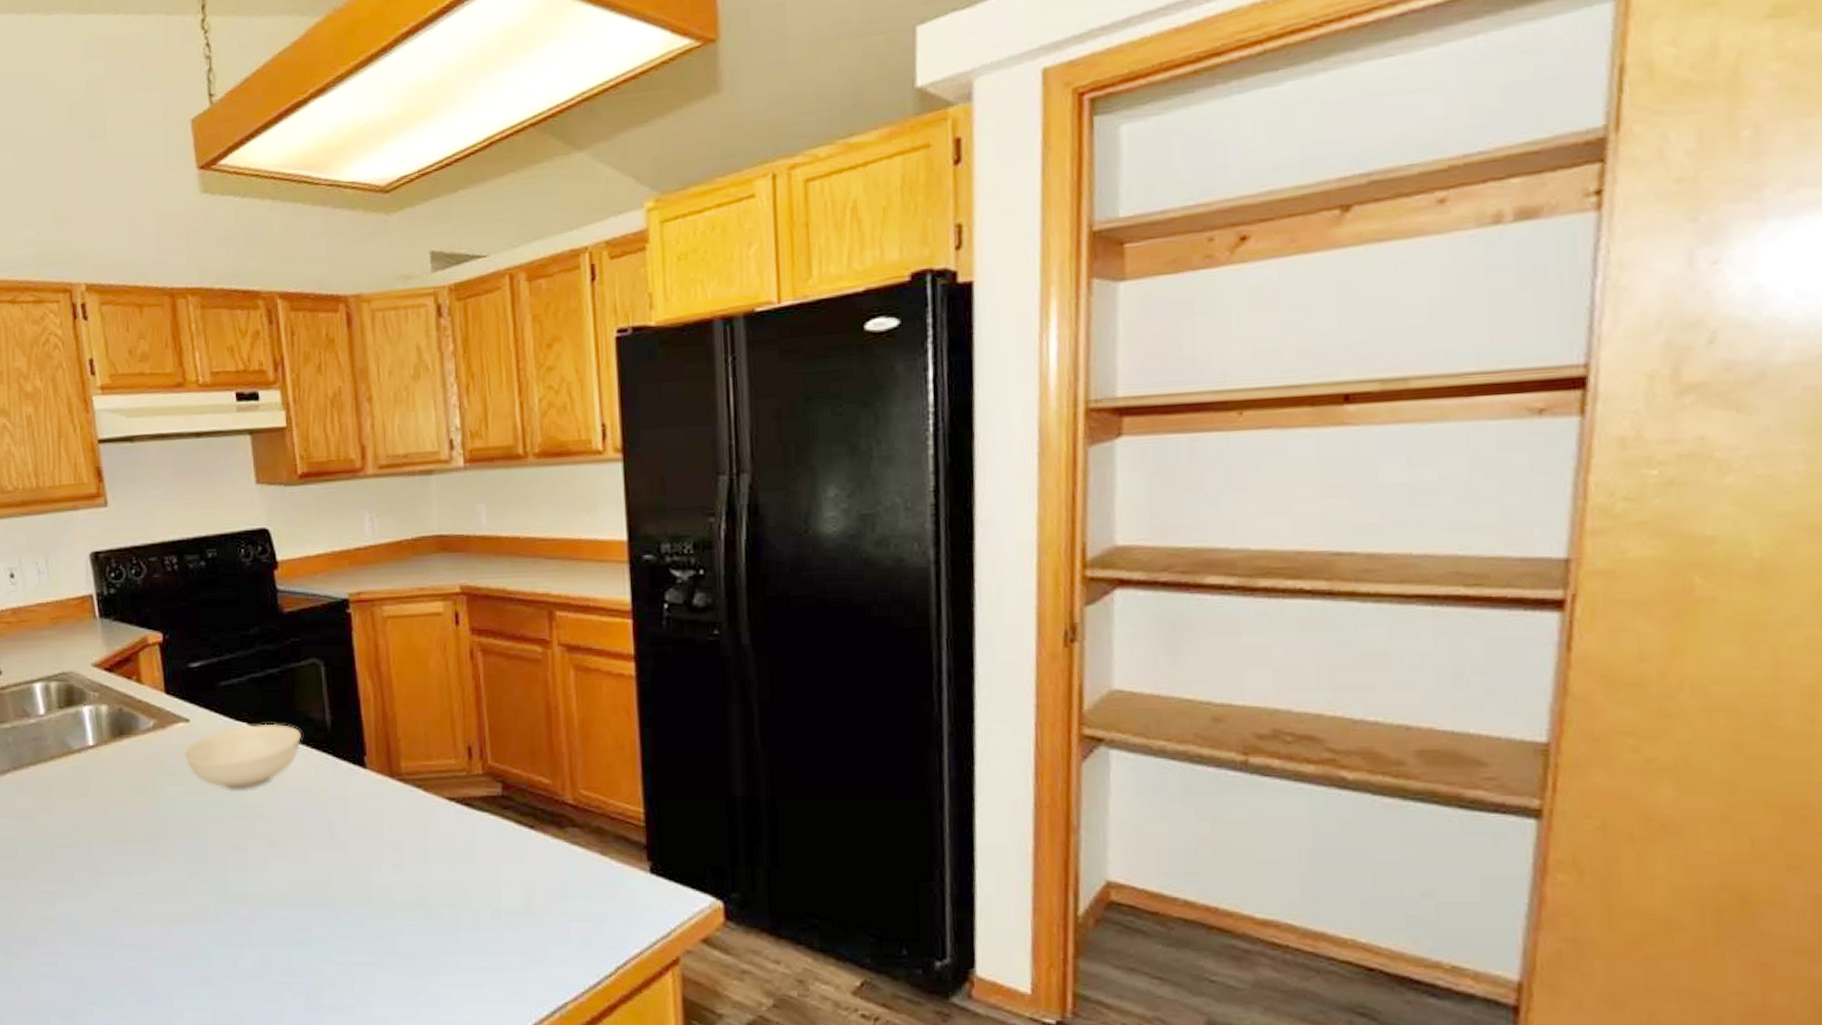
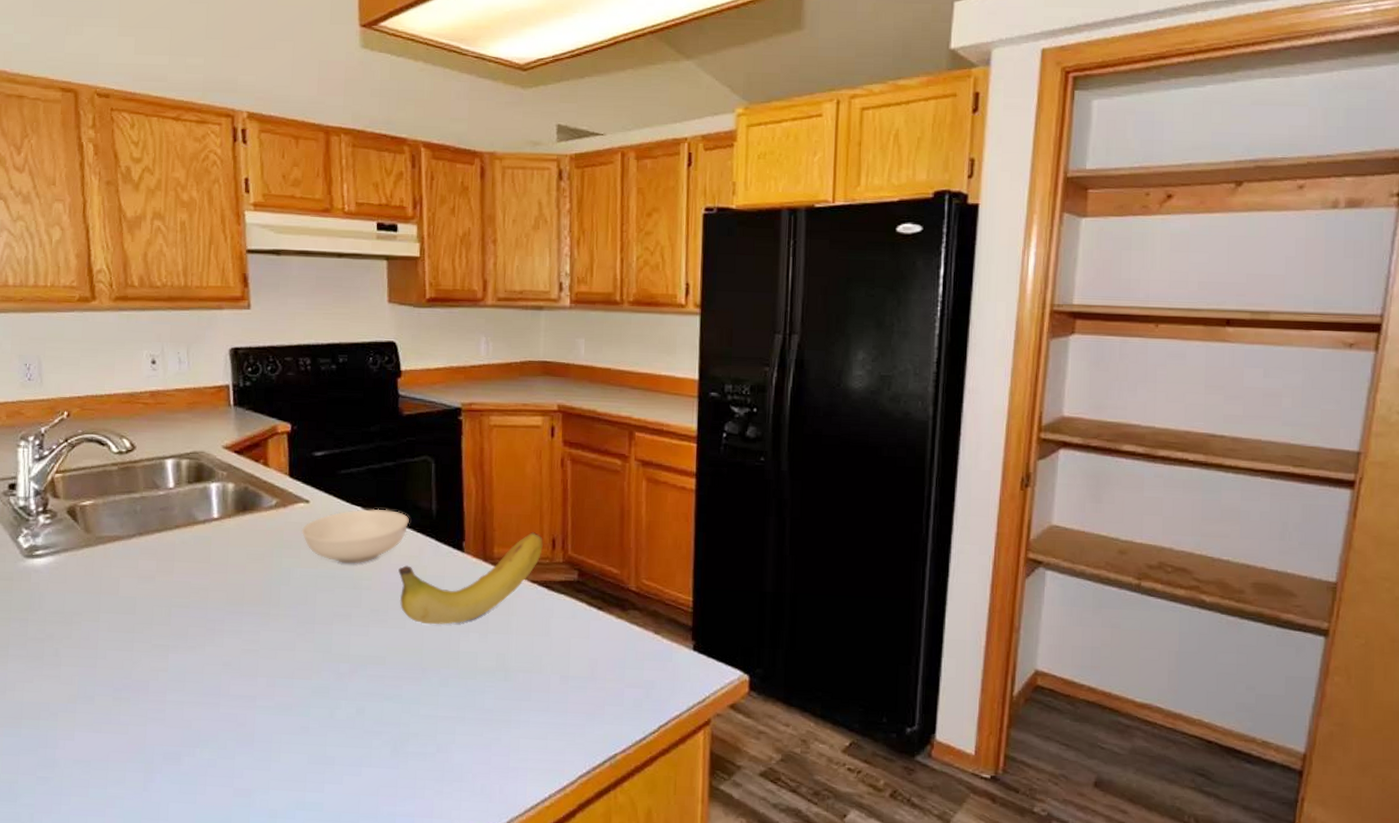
fruit: none [294,740,458,856] -> present [398,532,543,625]

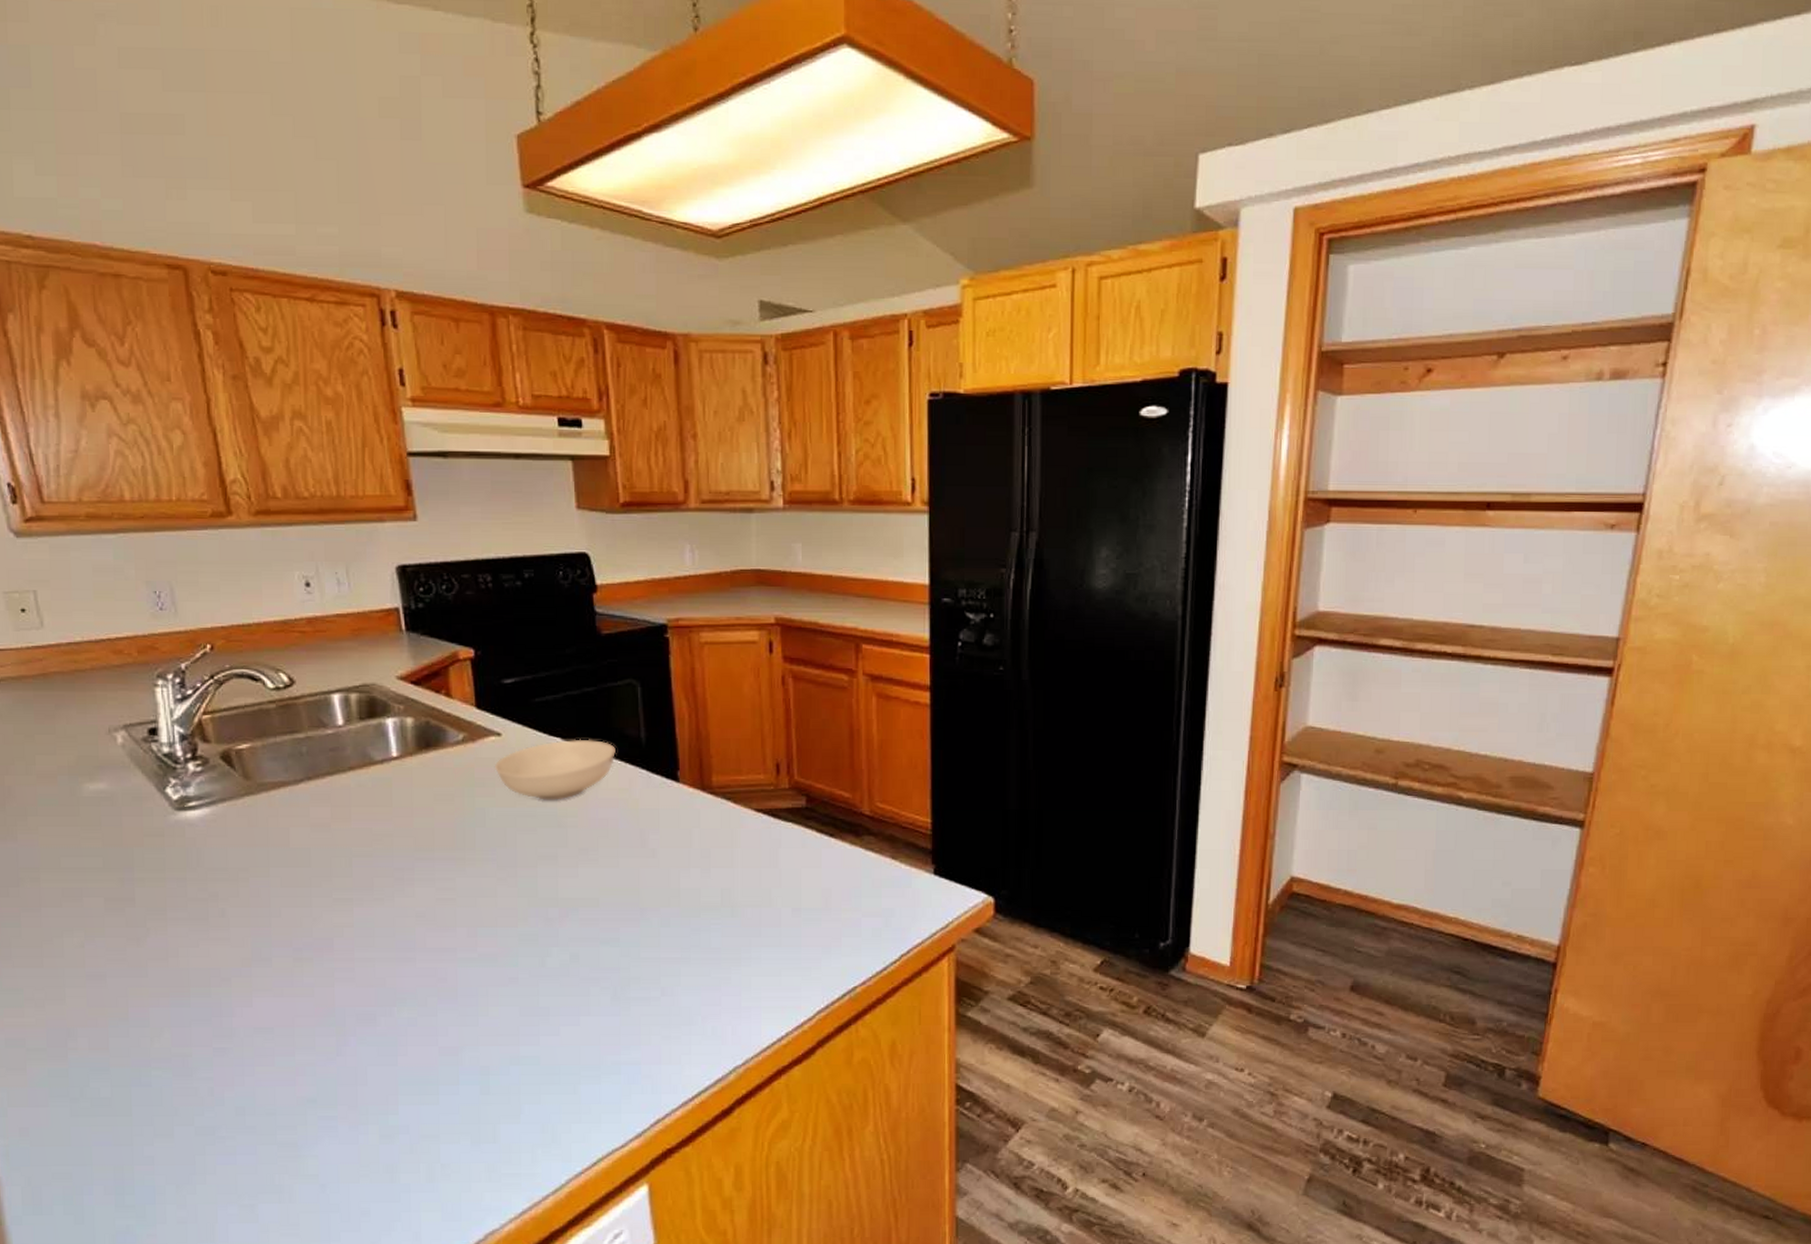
fruit: present [398,532,543,625] -> none [607,757,766,862]

